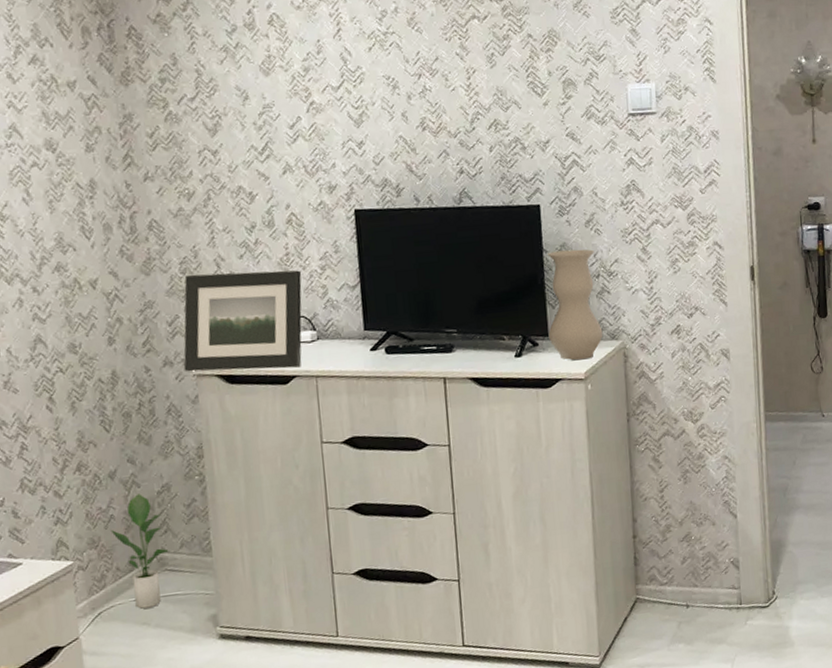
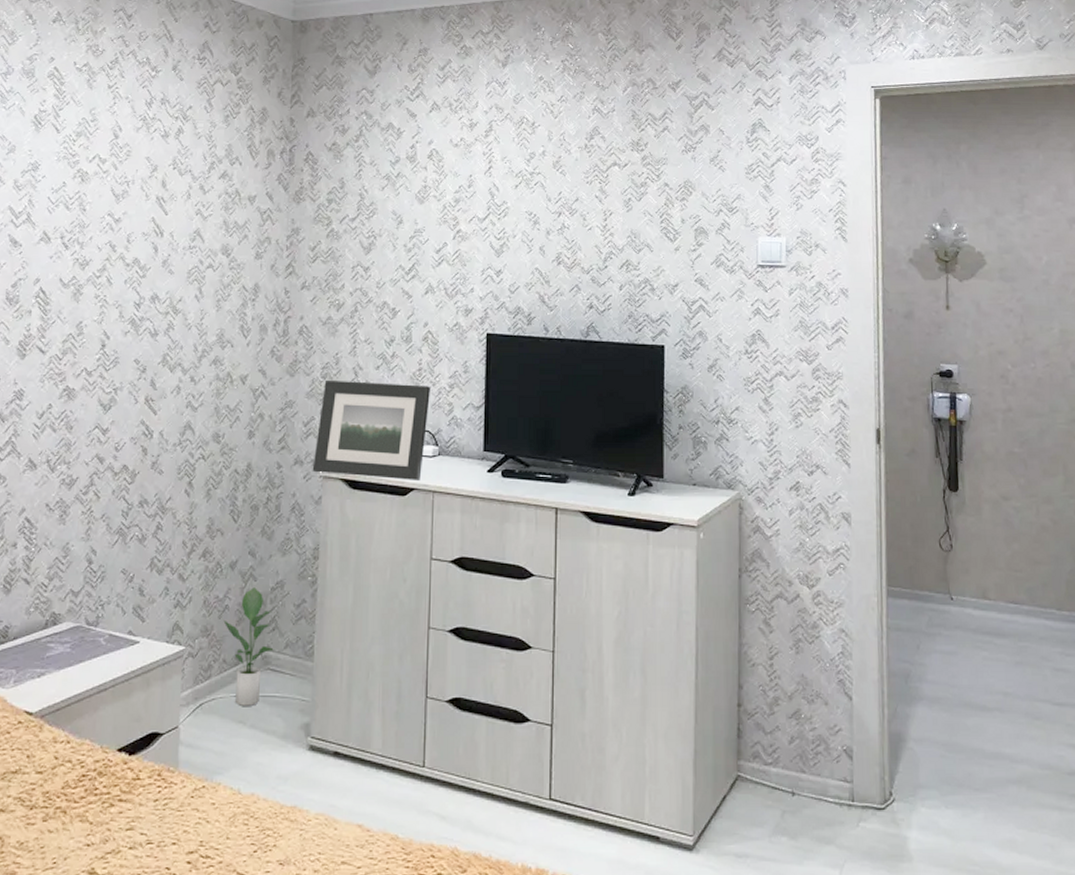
vase: present [546,249,603,361] -> none [663,393,719,506]

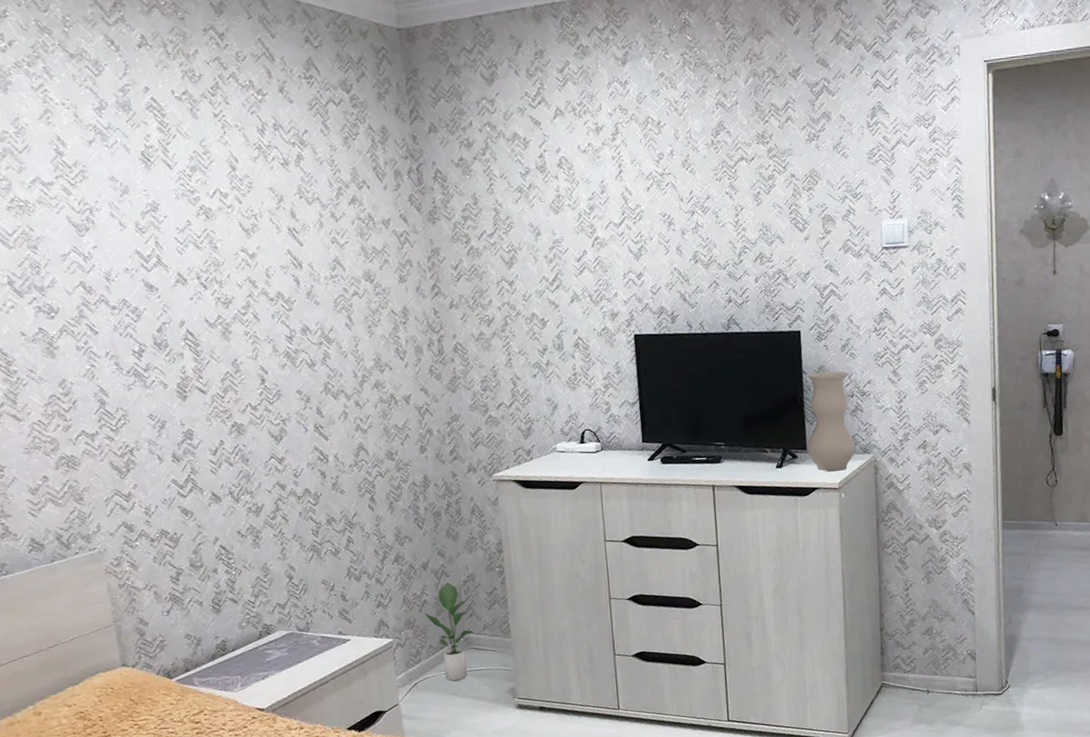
picture frame: present [312,379,431,482] -> none [485,388,588,477]
vase: none [663,393,719,506] -> present [806,371,856,472]

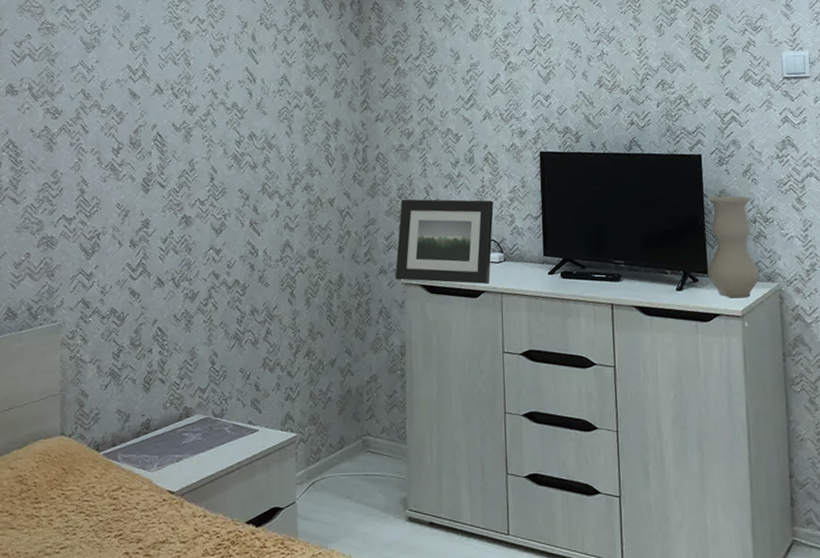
potted plant: present [424,582,474,681] -> none [327,381,372,484]
picture frame: none [485,388,588,477] -> present [395,199,494,285]

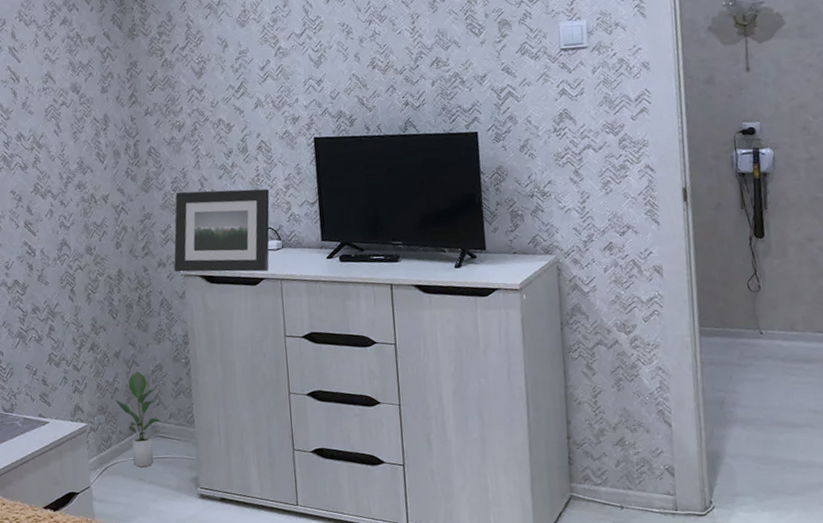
potted plant: none [327,381,372,484] -> present [115,371,161,467]
vase: present [707,196,760,298] -> none [484,171,537,273]

